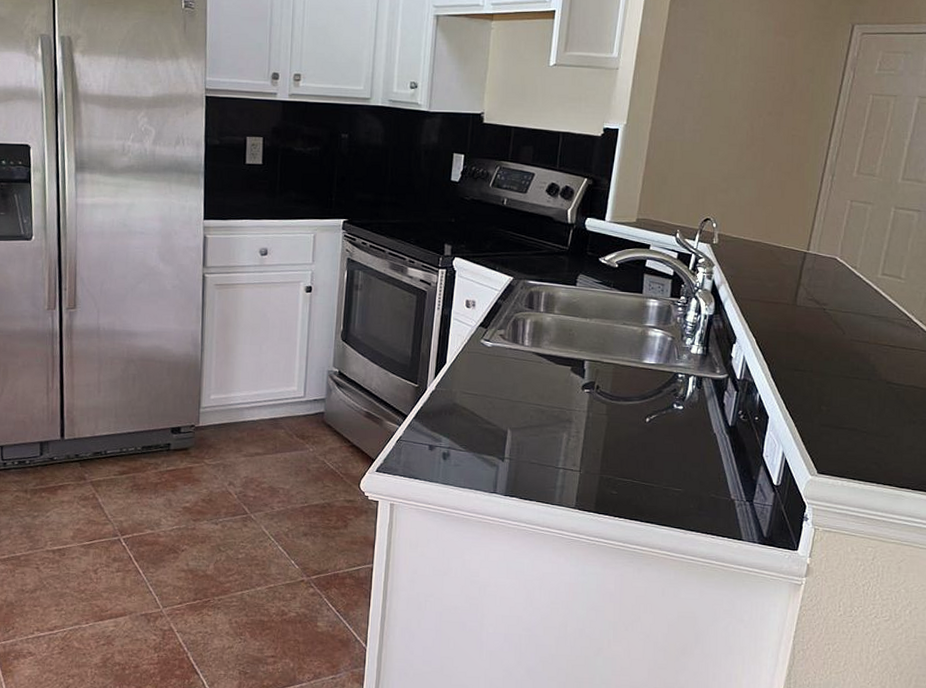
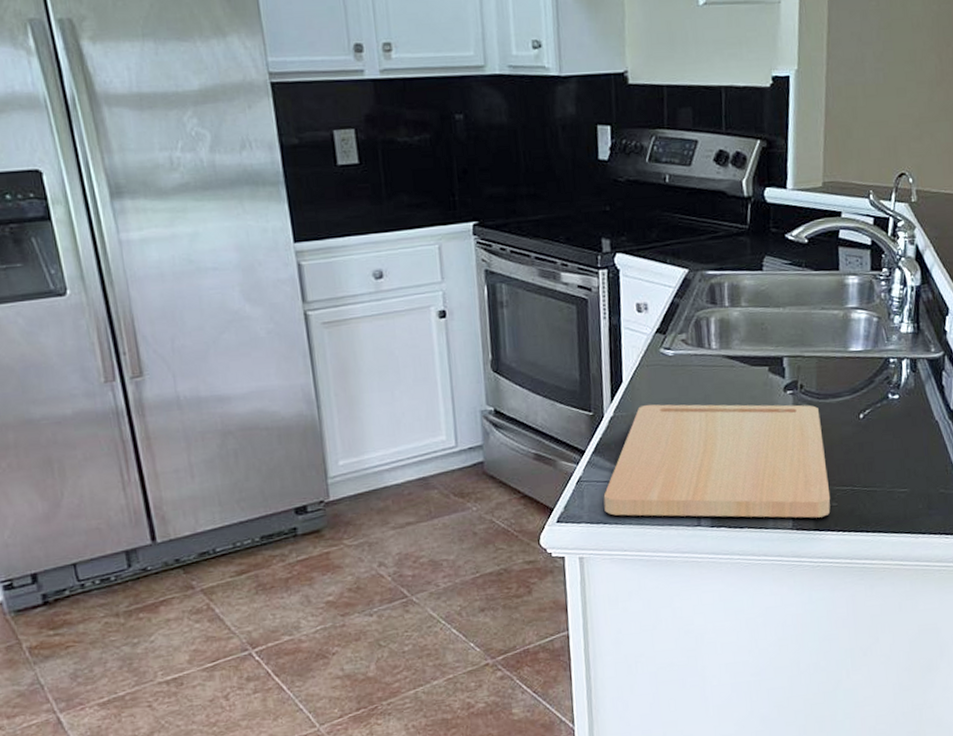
cutting board: none [417,384,612,502] -> present [603,404,831,518]

